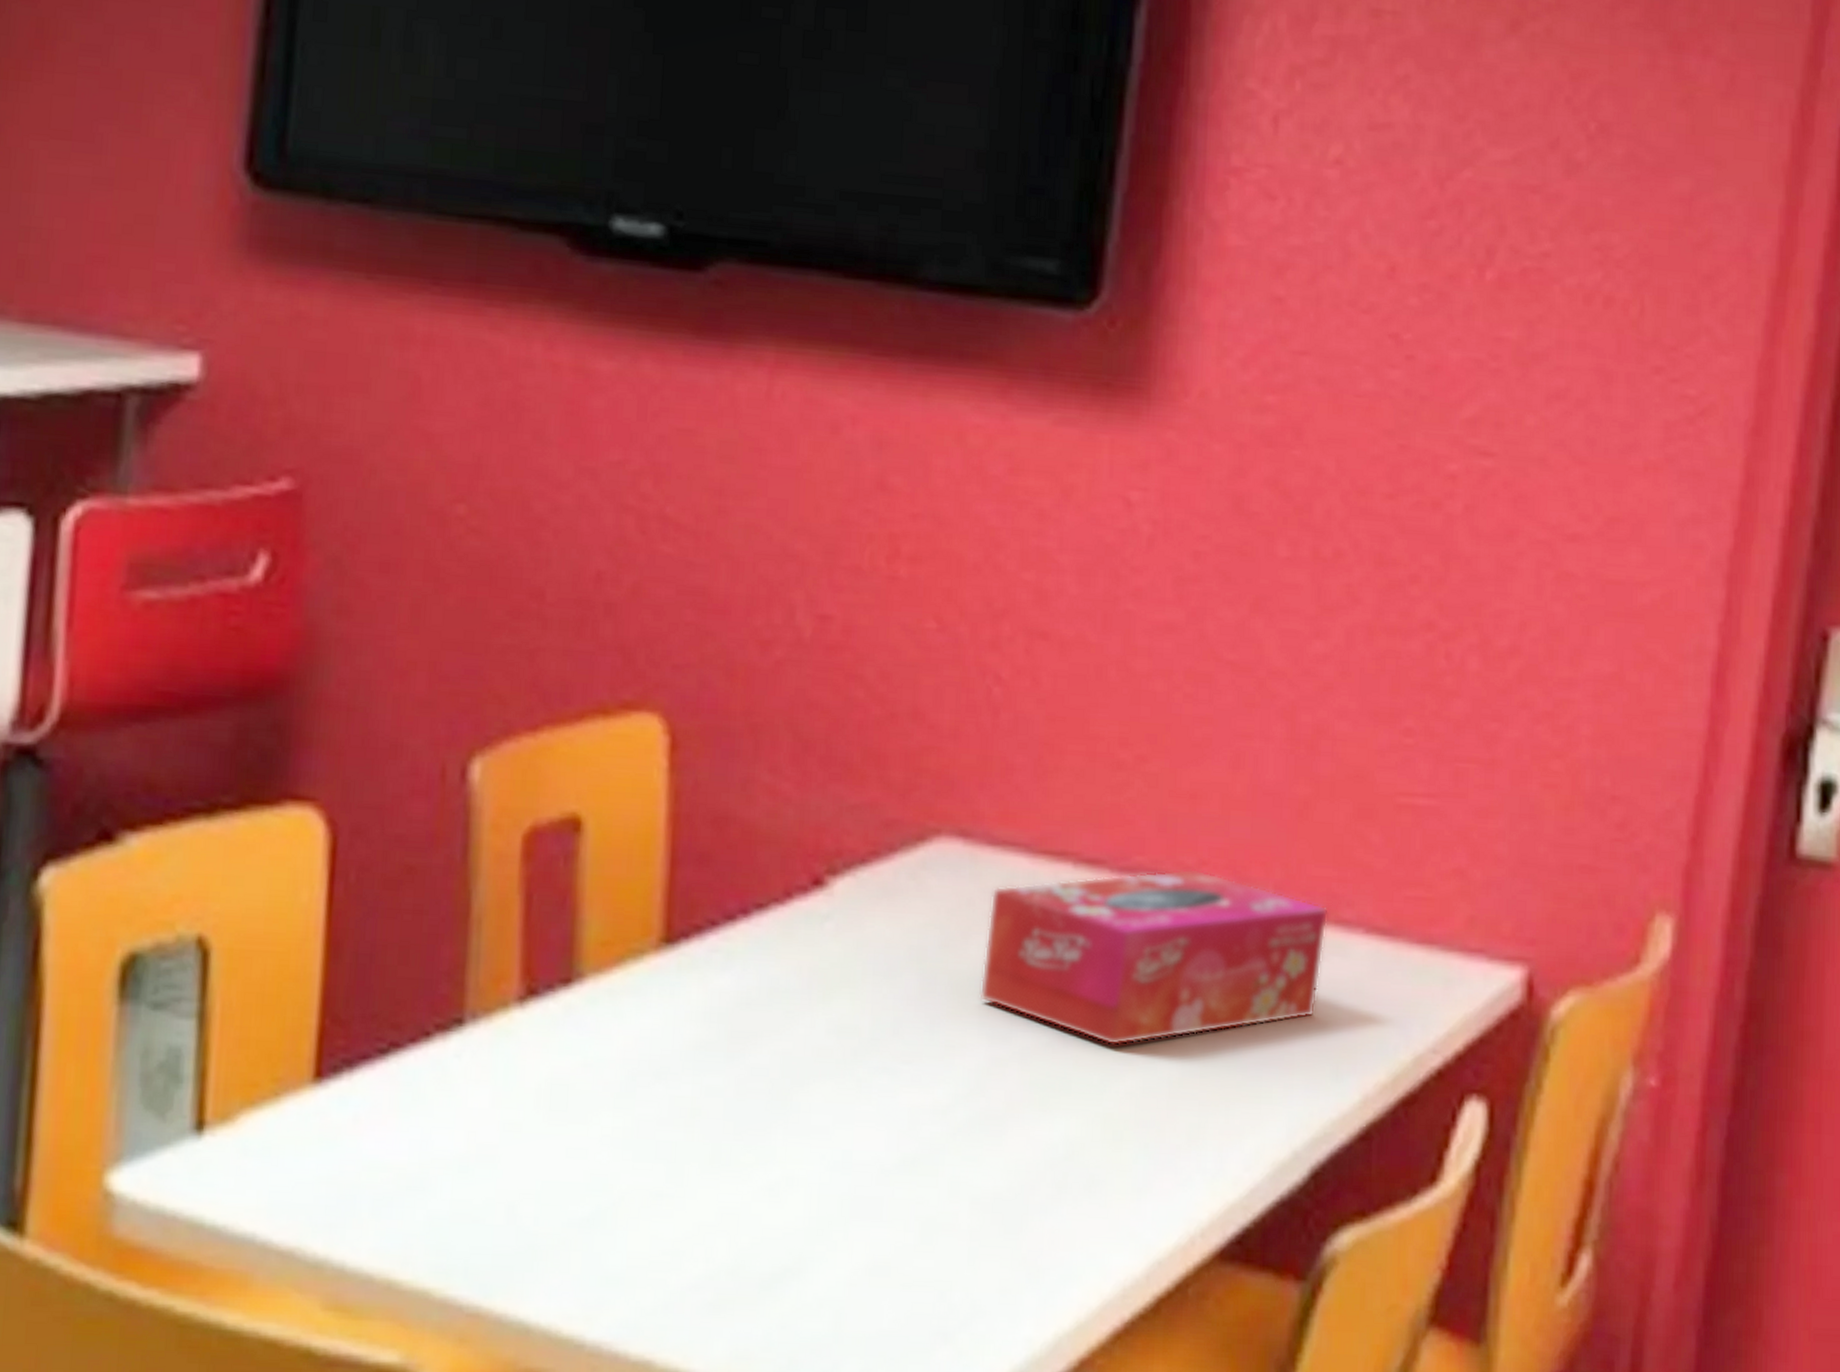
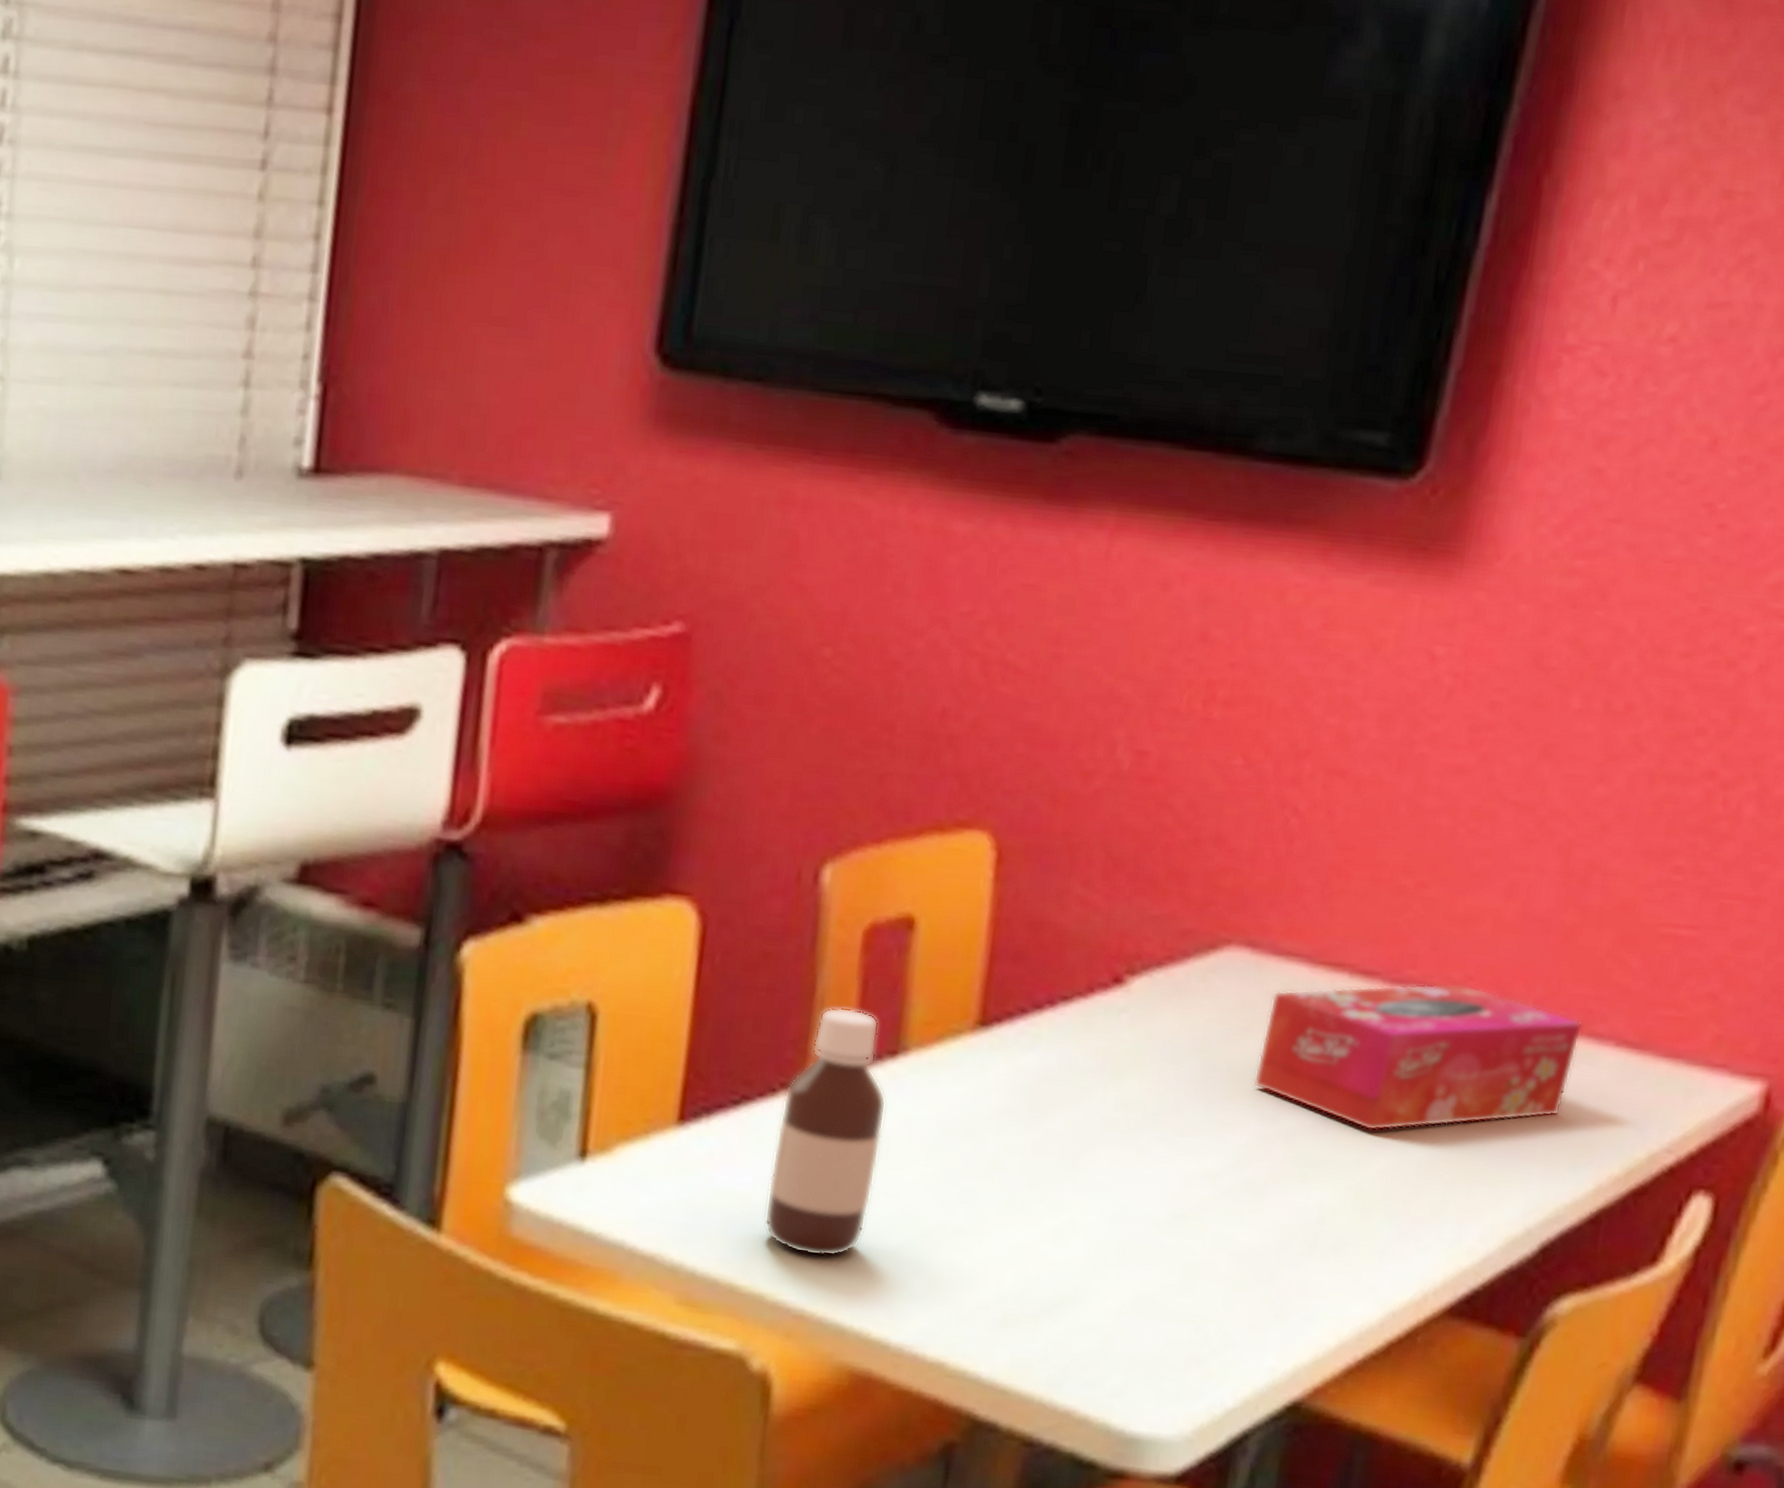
bottle: none [425,928,562,1238] -> present [764,1007,887,1257]

